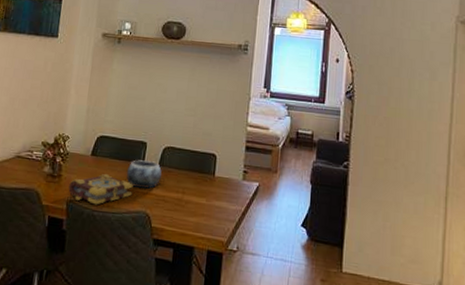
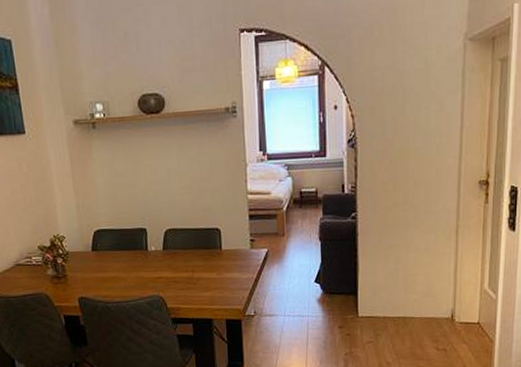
book: present [68,173,133,205] -> none [76,265,142,297]
decorative bowl: present [126,159,162,189] -> none [131,246,168,274]

